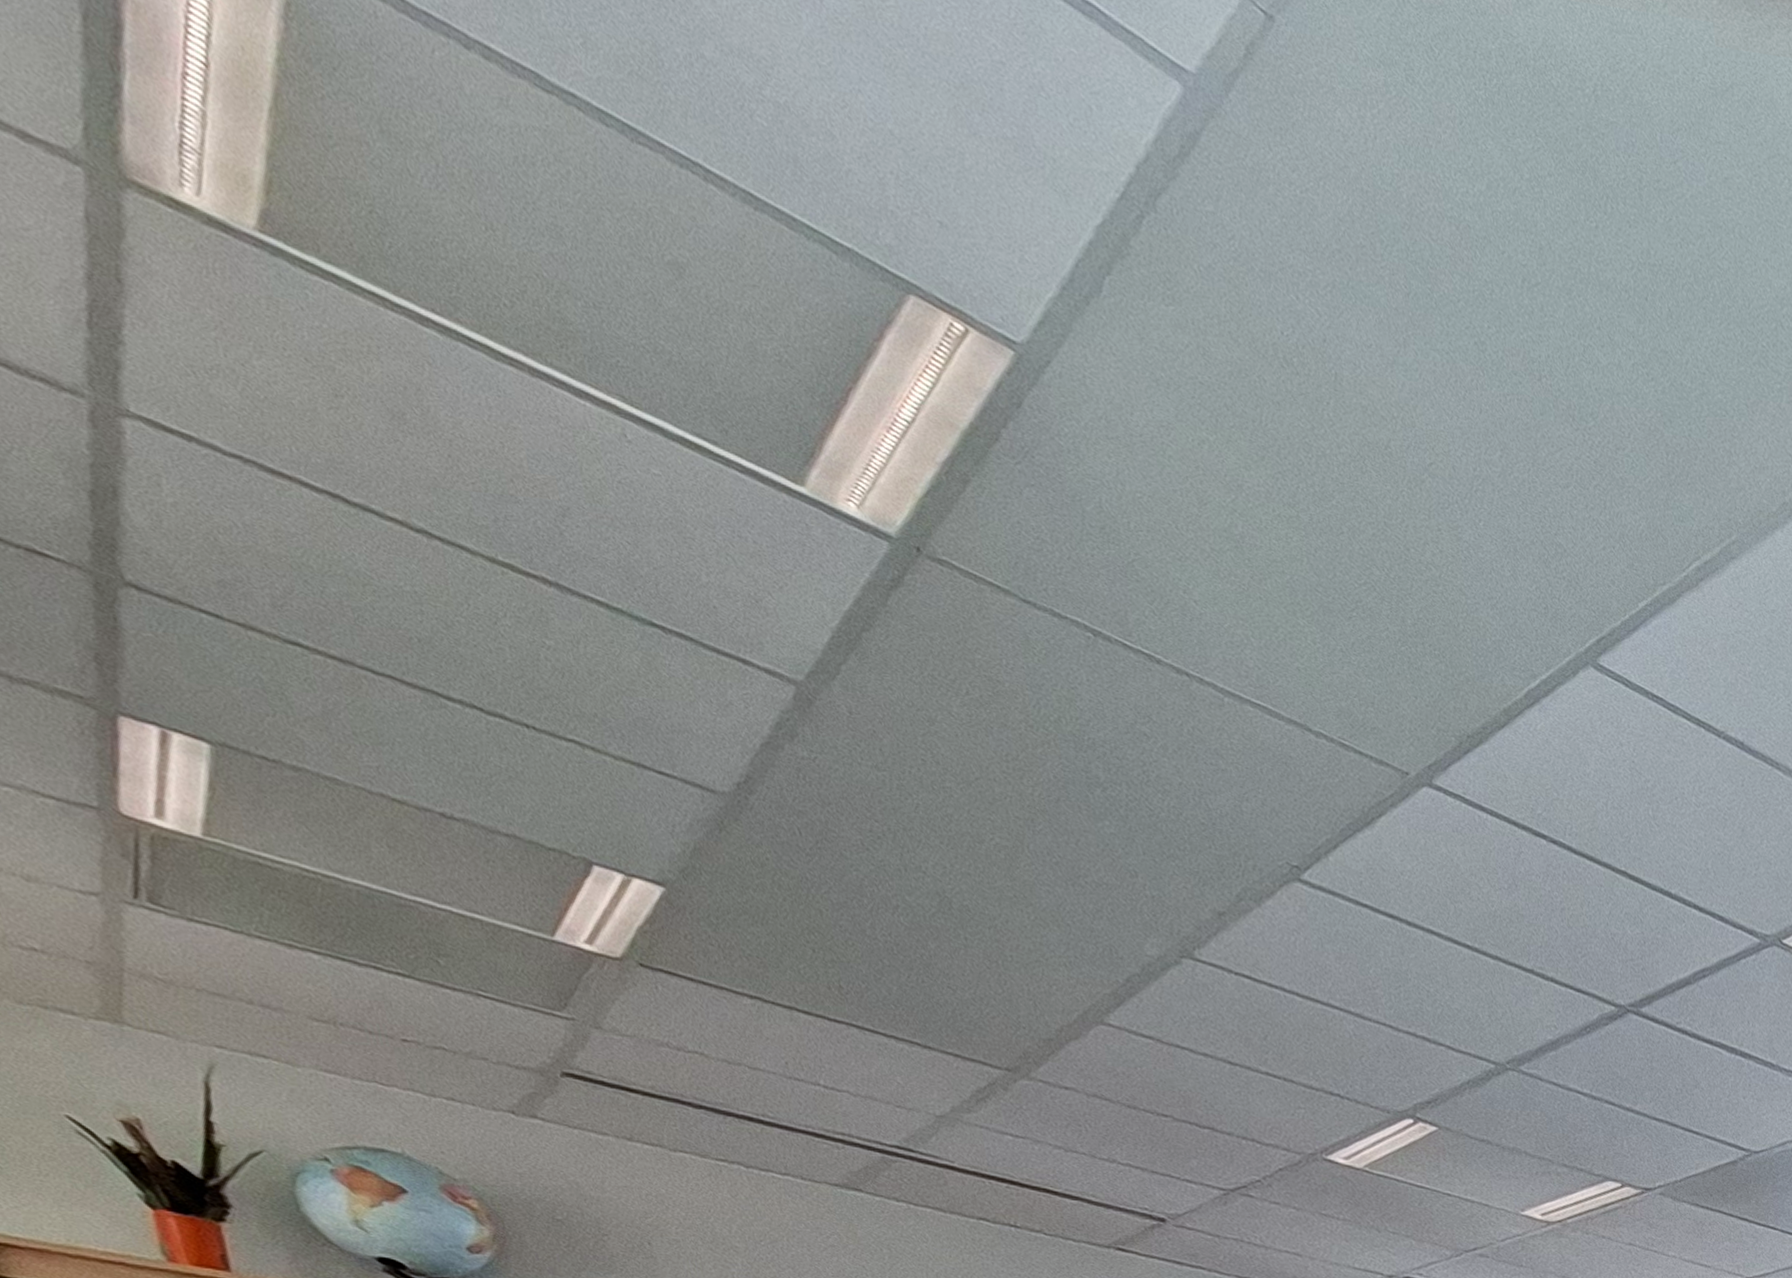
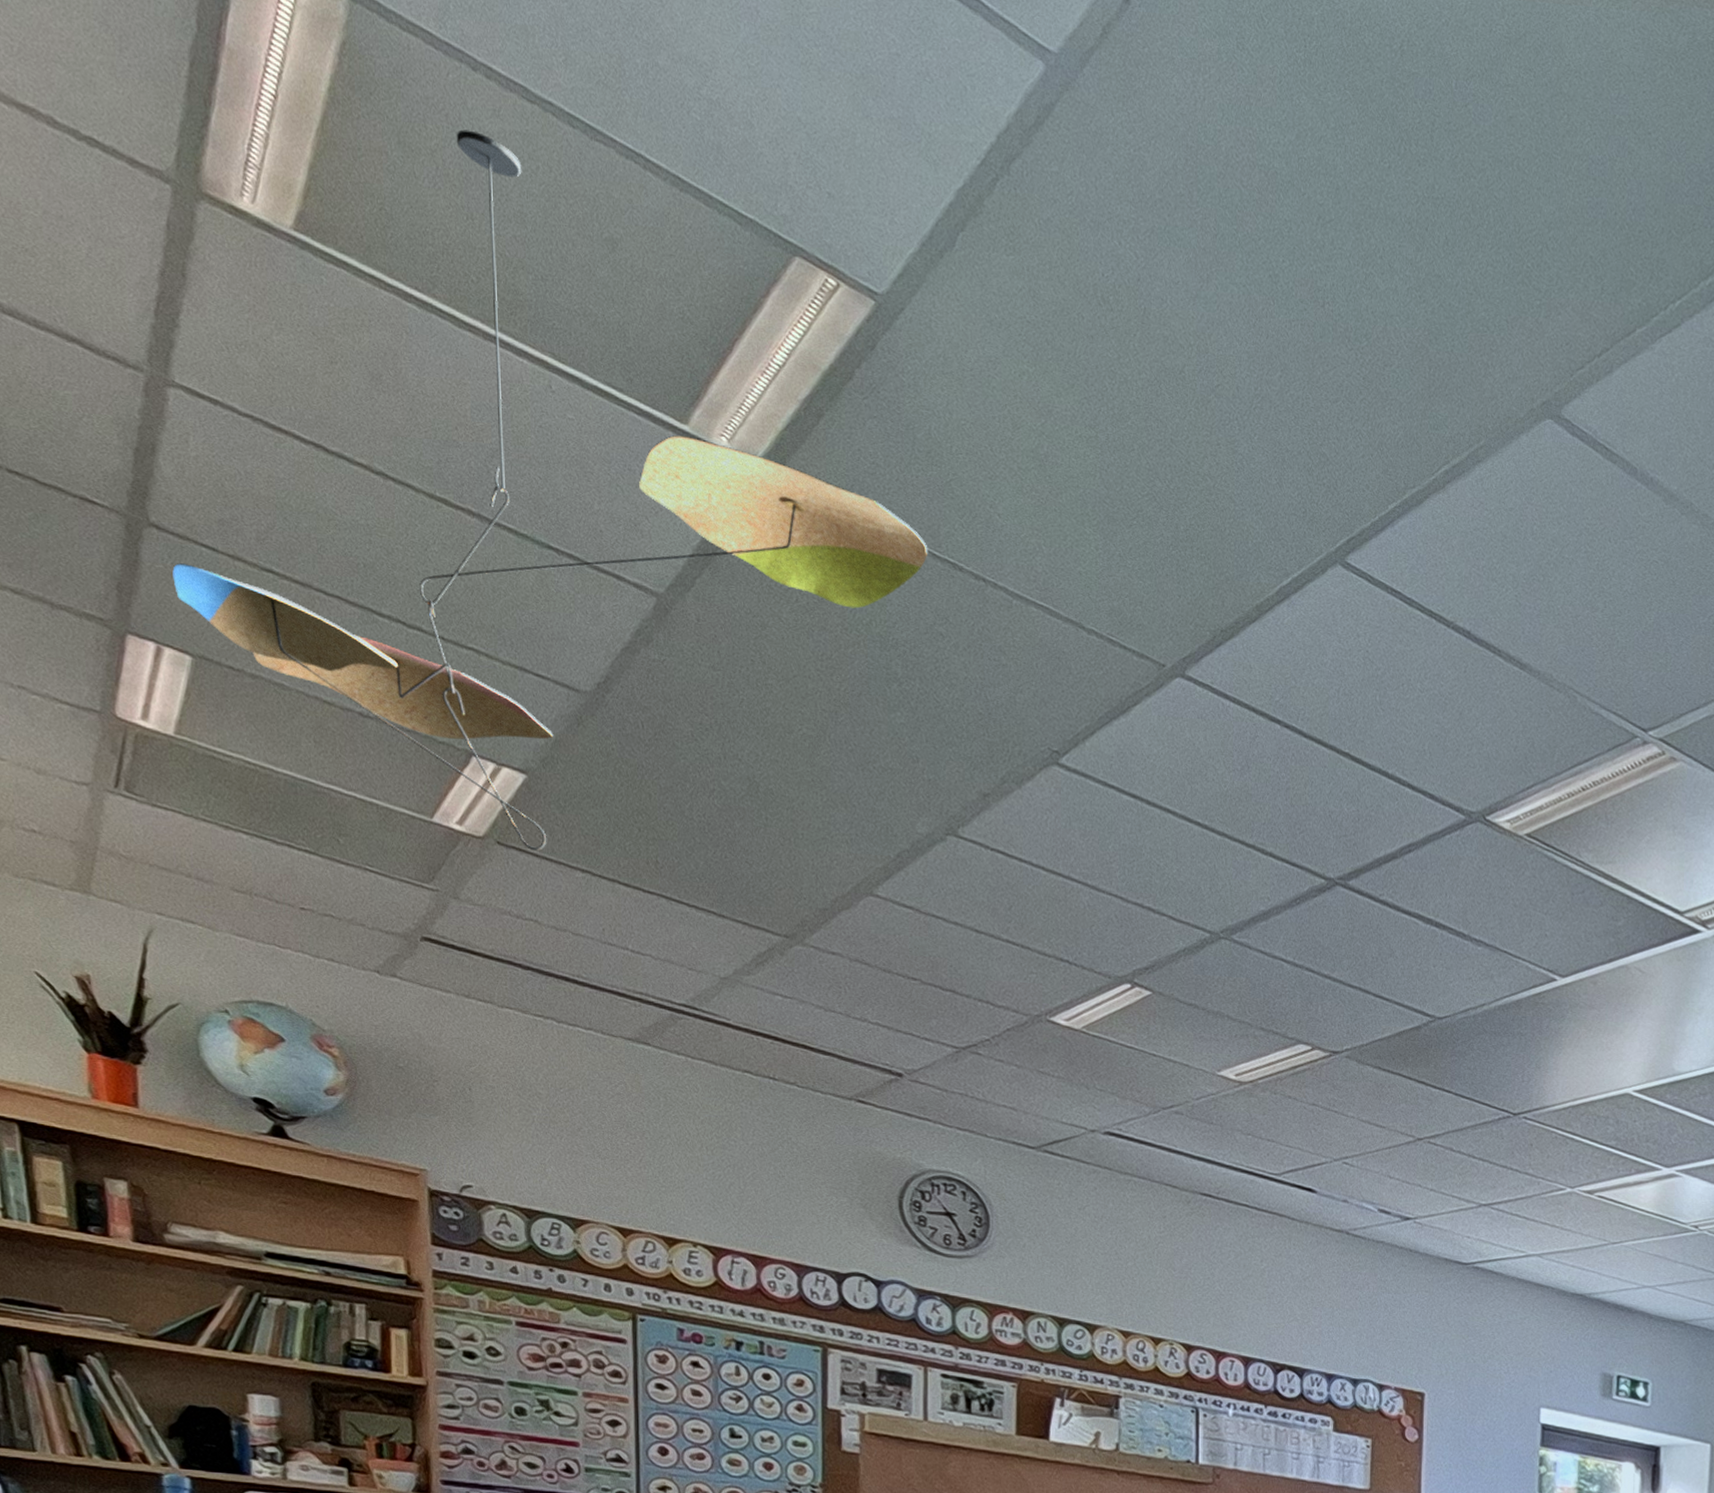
ceiling mobile: none [165,120,1118,974] -> present [172,129,928,851]

